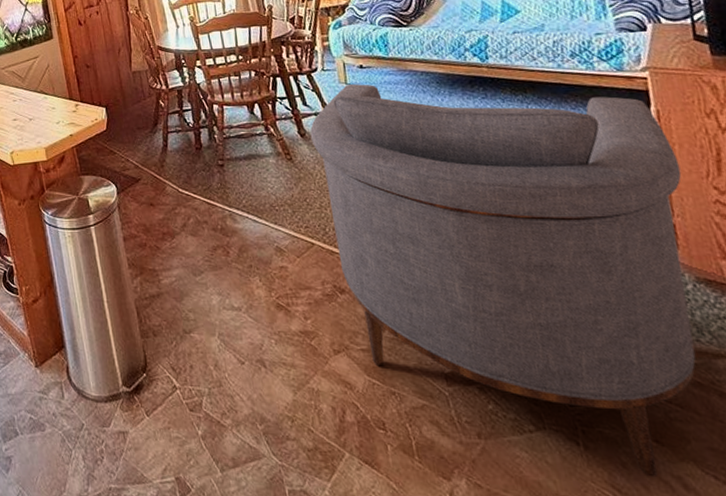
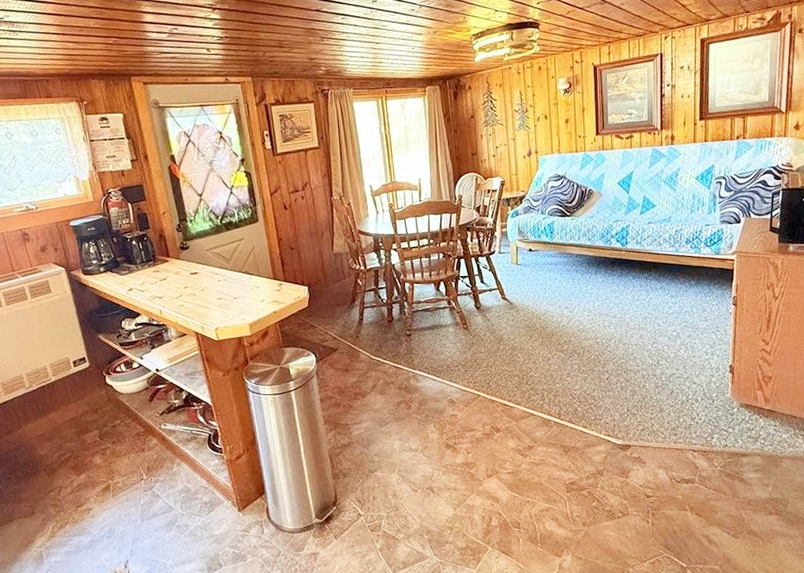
armchair: present [310,84,696,478] -> none [485,264,744,538]

